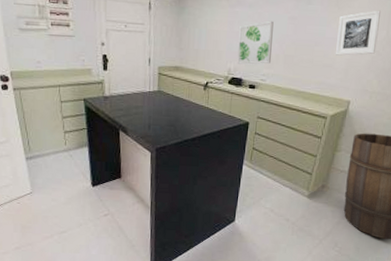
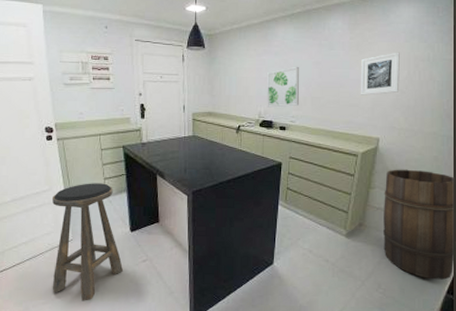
stool: none [10,136,84,252] -> present [52,183,123,301]

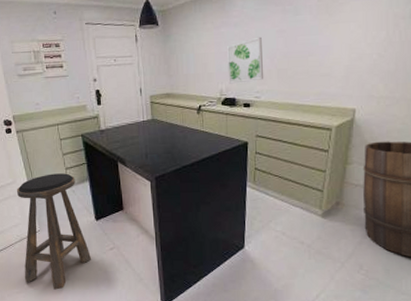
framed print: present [361,52,400,95] -> none [331,11,377,63]

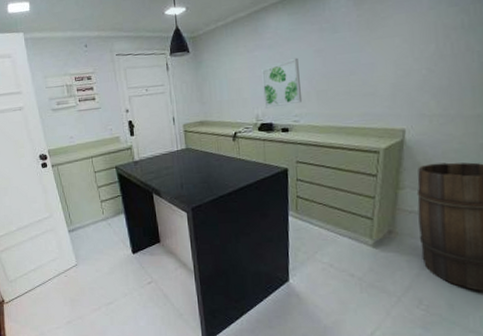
stool: present [17,173,91,290] -> none [54,206,129,325]

